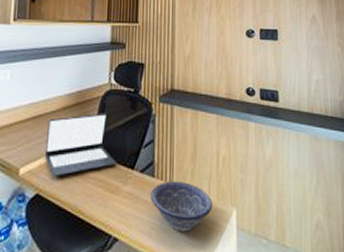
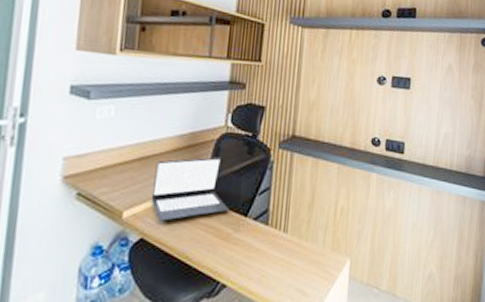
decorative bowl: present [150,181,212,232] -> none [262,229,326,280]

